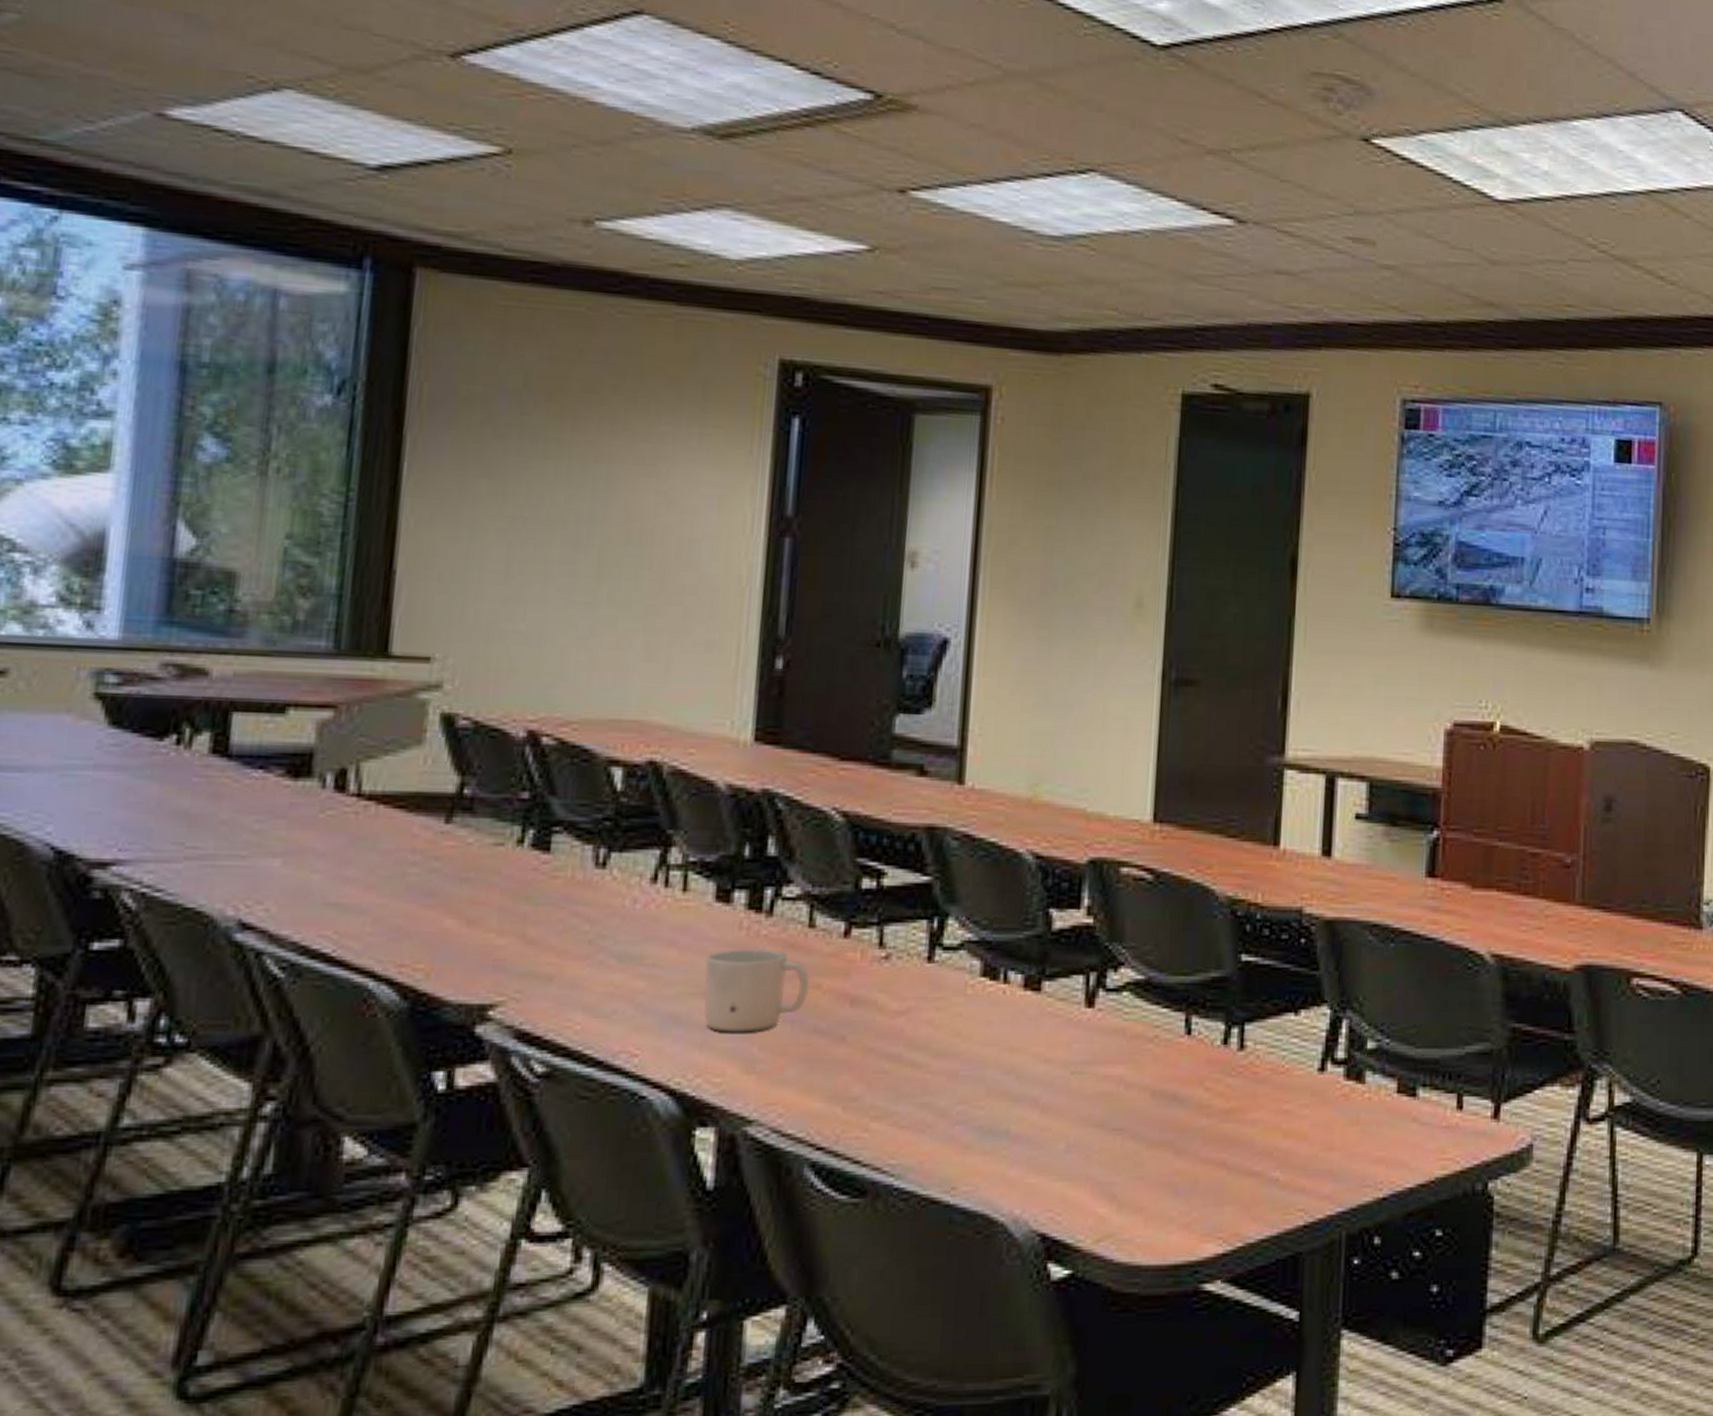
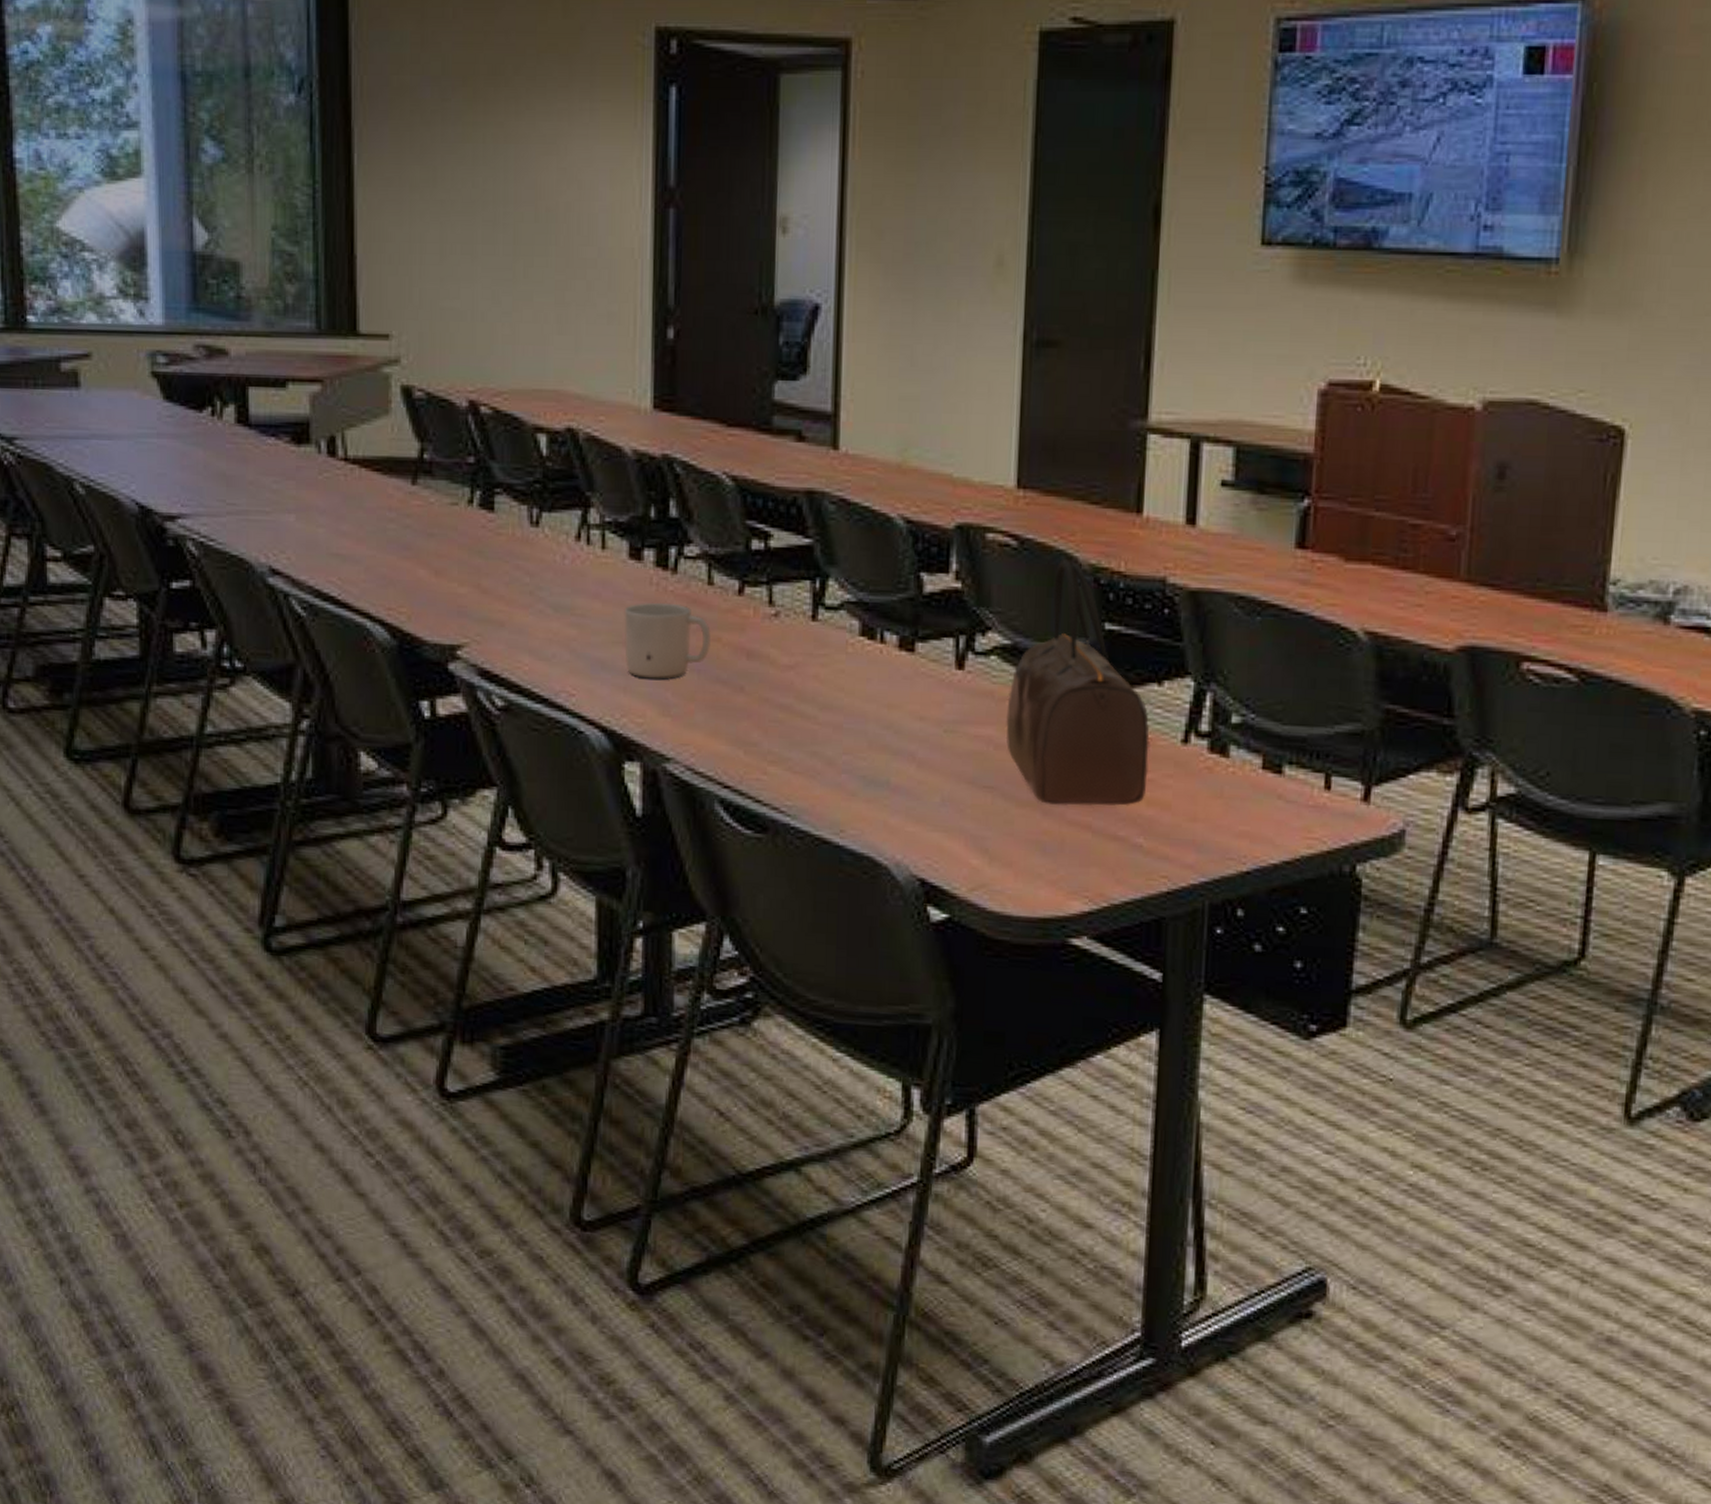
handbag: none [1137,892,1287,1145] -> present [1005,559,1150,807]

